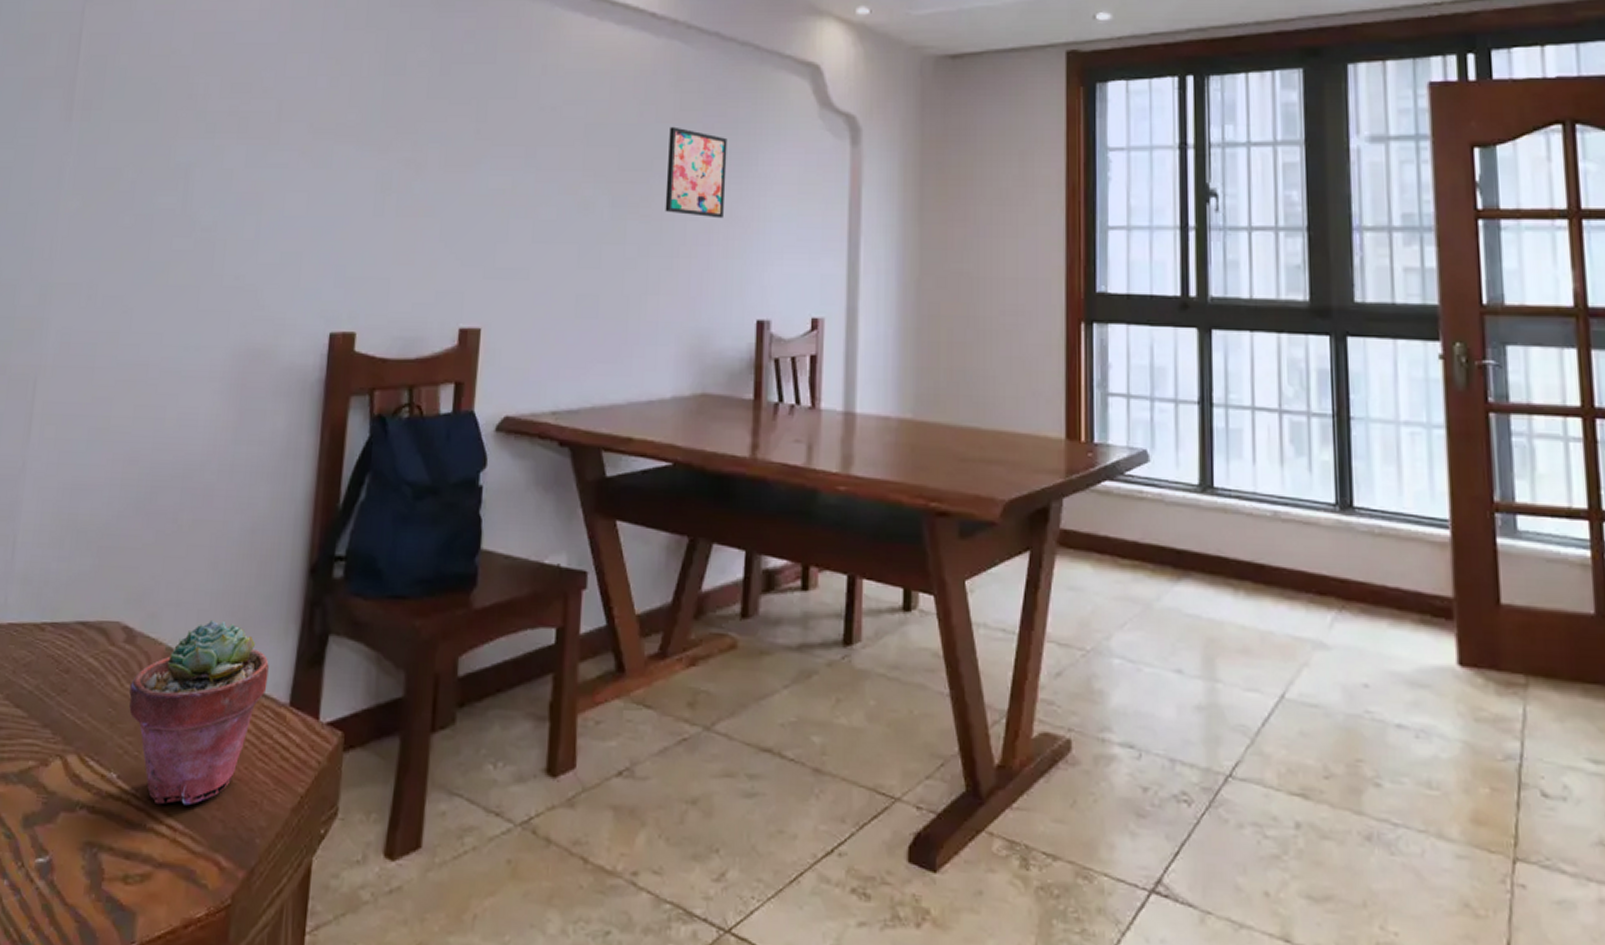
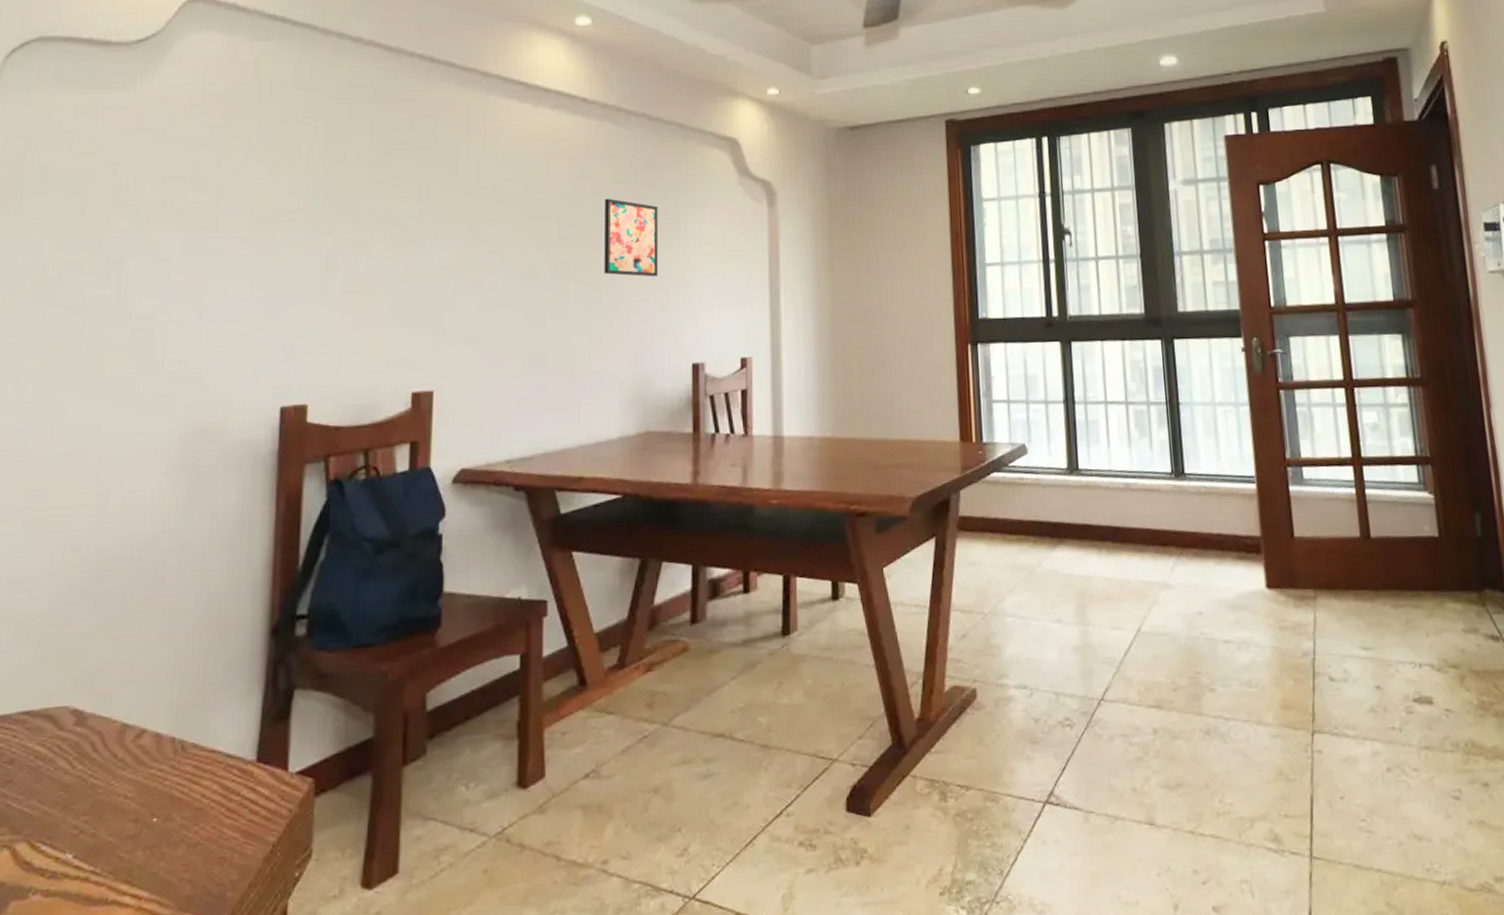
potted succulent: present [129,619,269,806] -> none [83,691,233,877]

